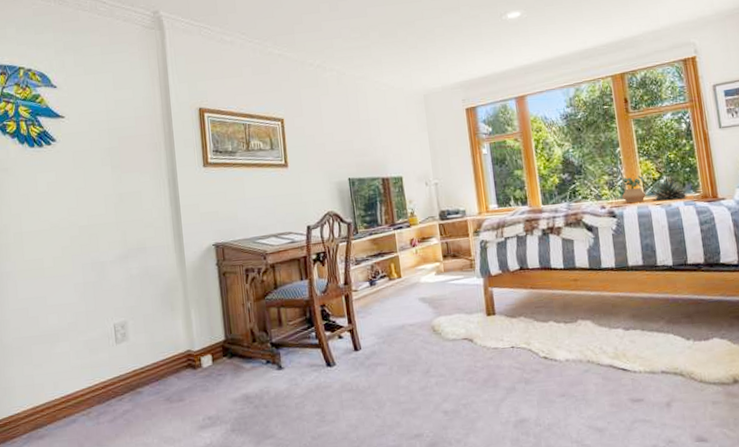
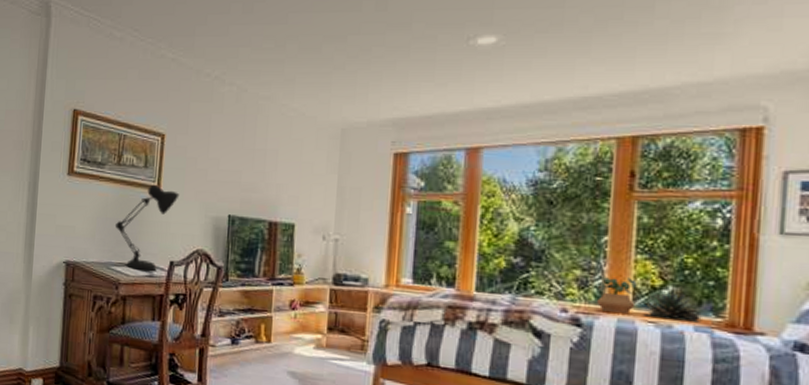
desk lamp: none [253,162,305,240] -> present [114,184,180,272]

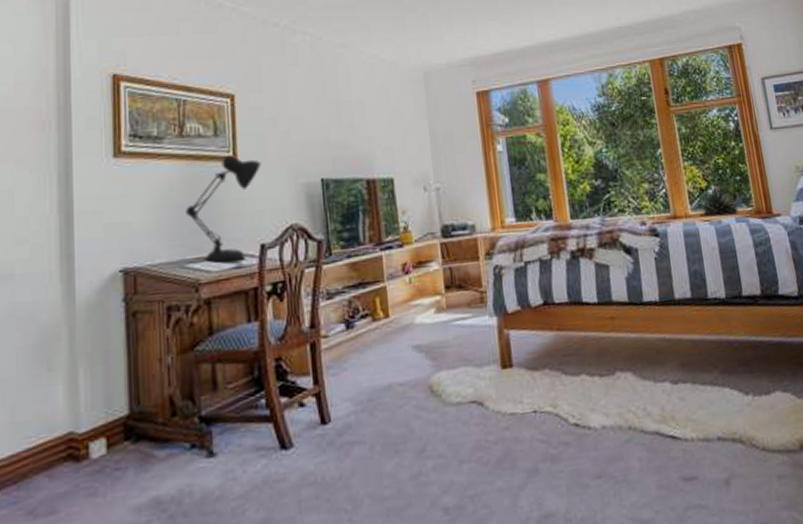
potted plant: present [596,277,637,315] -> none [662,183,693,219]

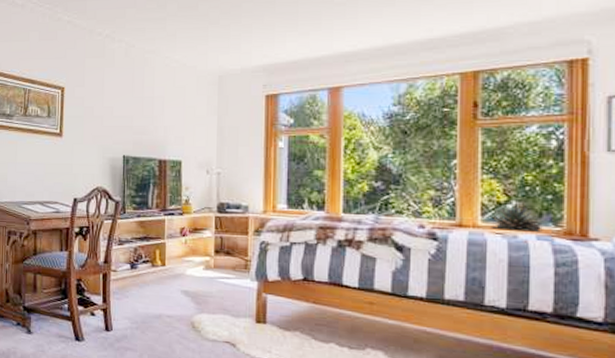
desk lamp: present [184,154,262,264] -> none [24,131,80,208]

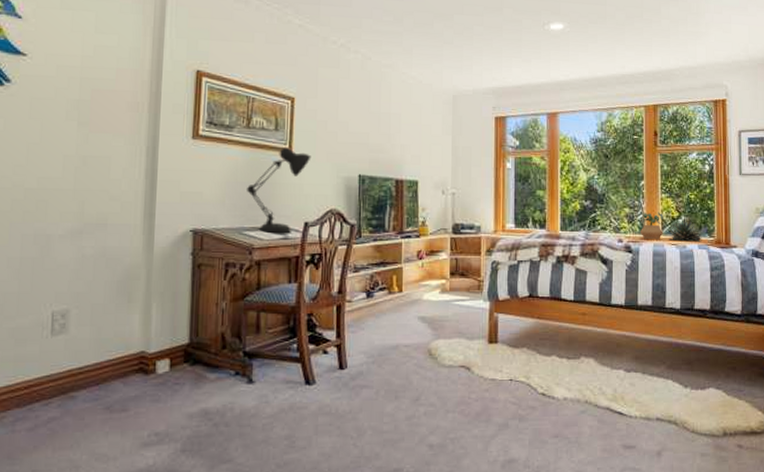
desk lamp: none [24,131,80,208] -> present [246,147,312,234]
potted plant: none [449,195,484,228] -> present [639,212,664,240]

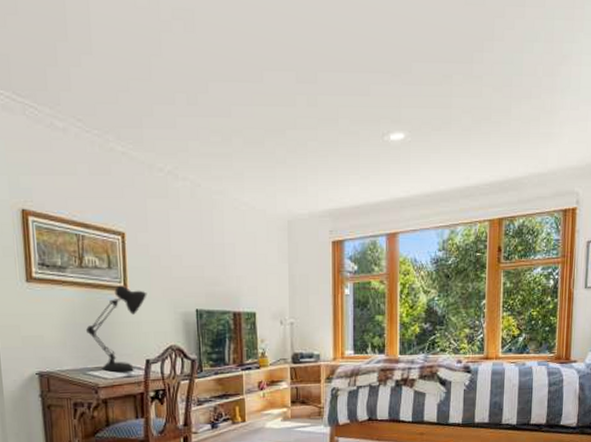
potted plant: present [639,212,664,240] -> none [479,331,504,360]
succulent plant: present [667,220,702,243] -> none [506,337,542,360]

